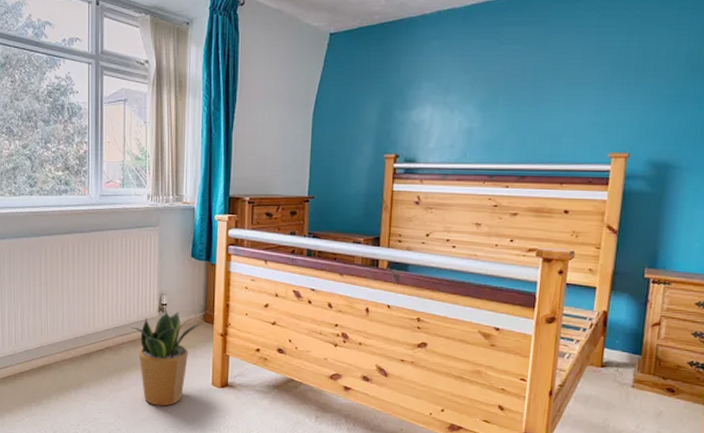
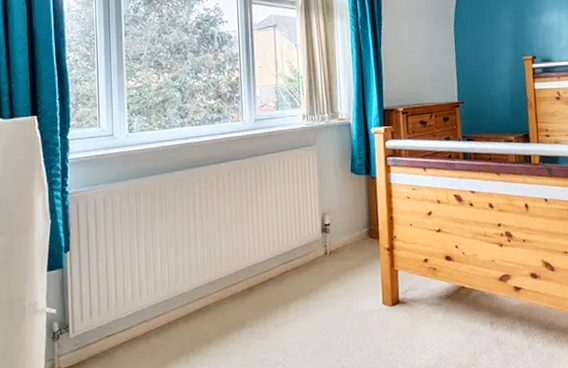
potted plant: present [131,311,205,406] -> none [294,230,371,336]

